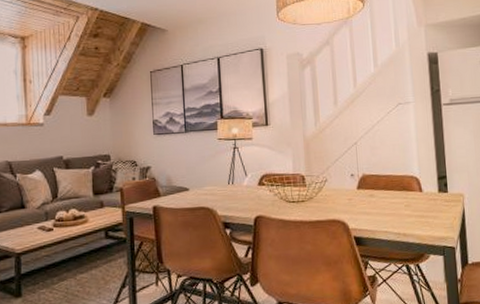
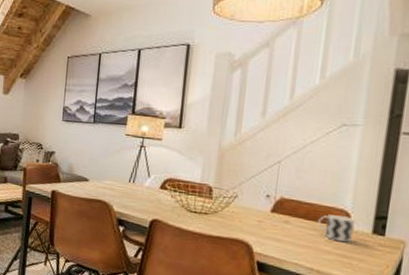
cup: none [396,181,425,204] -> present [318,214,355,242]

